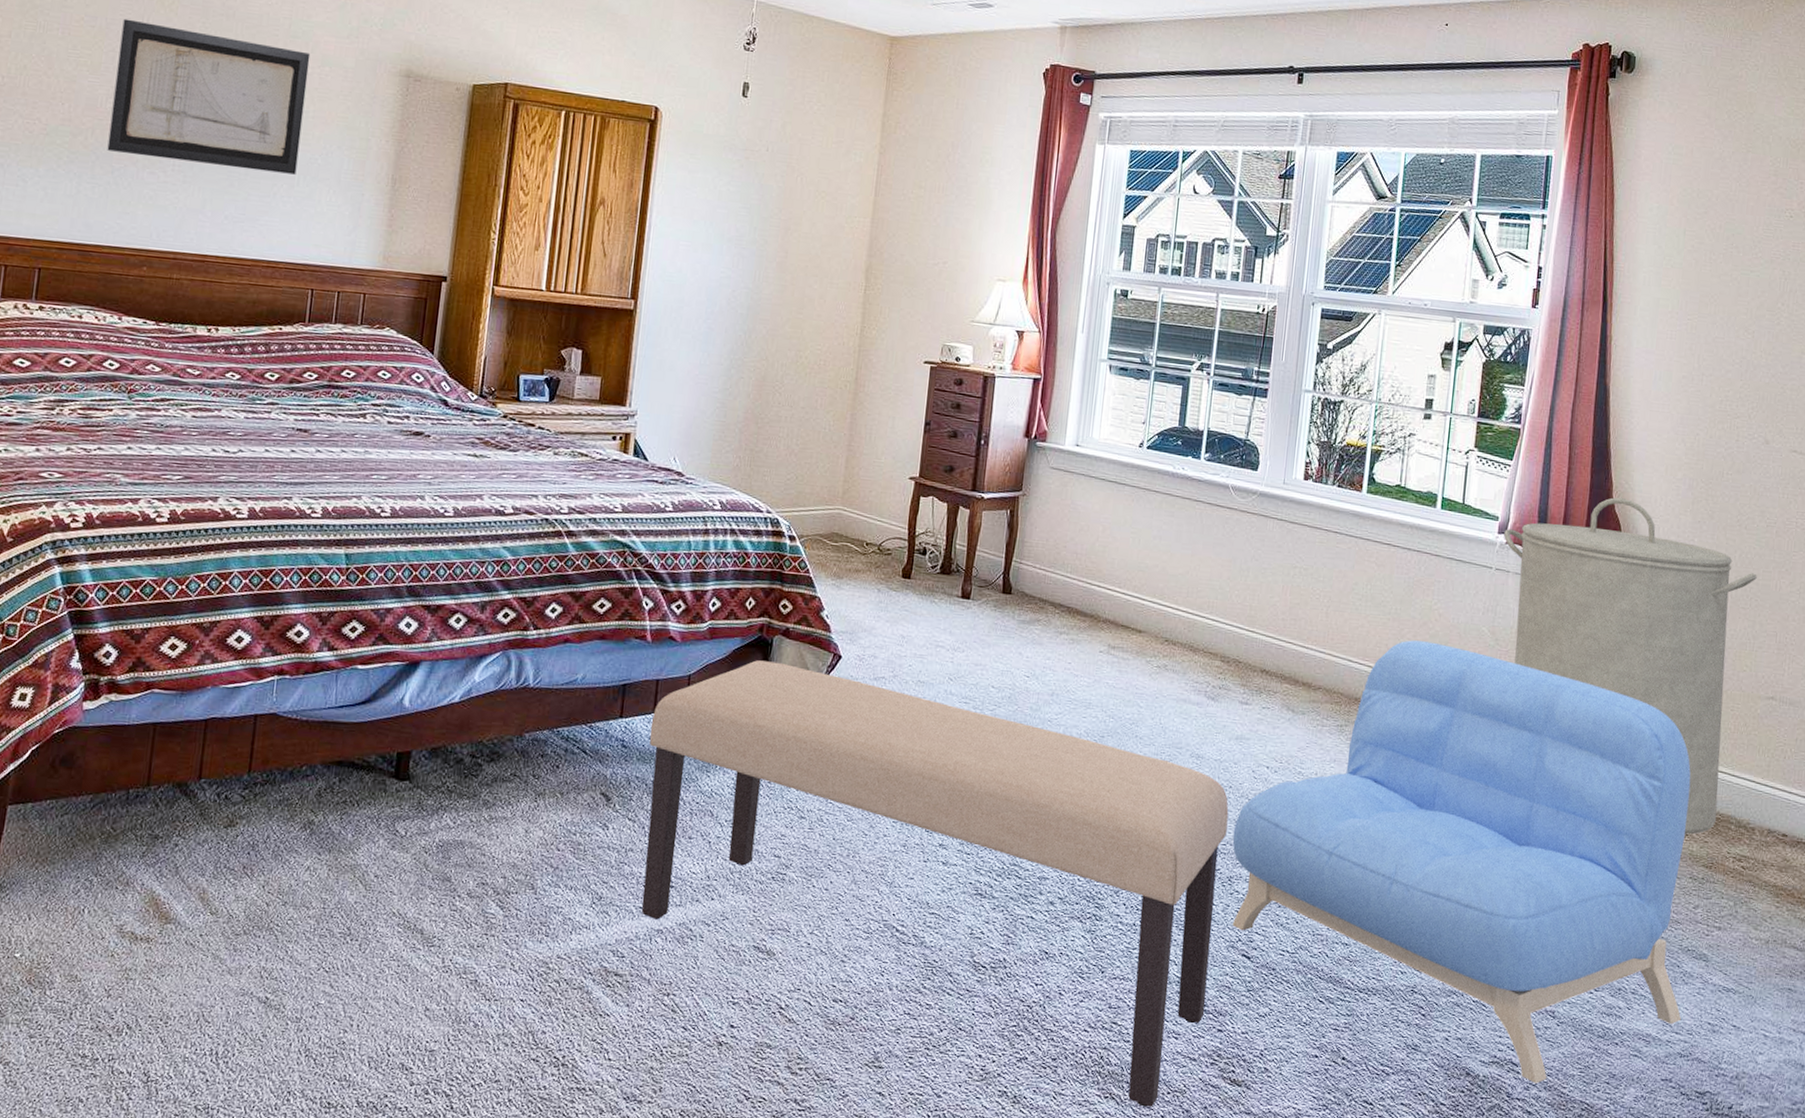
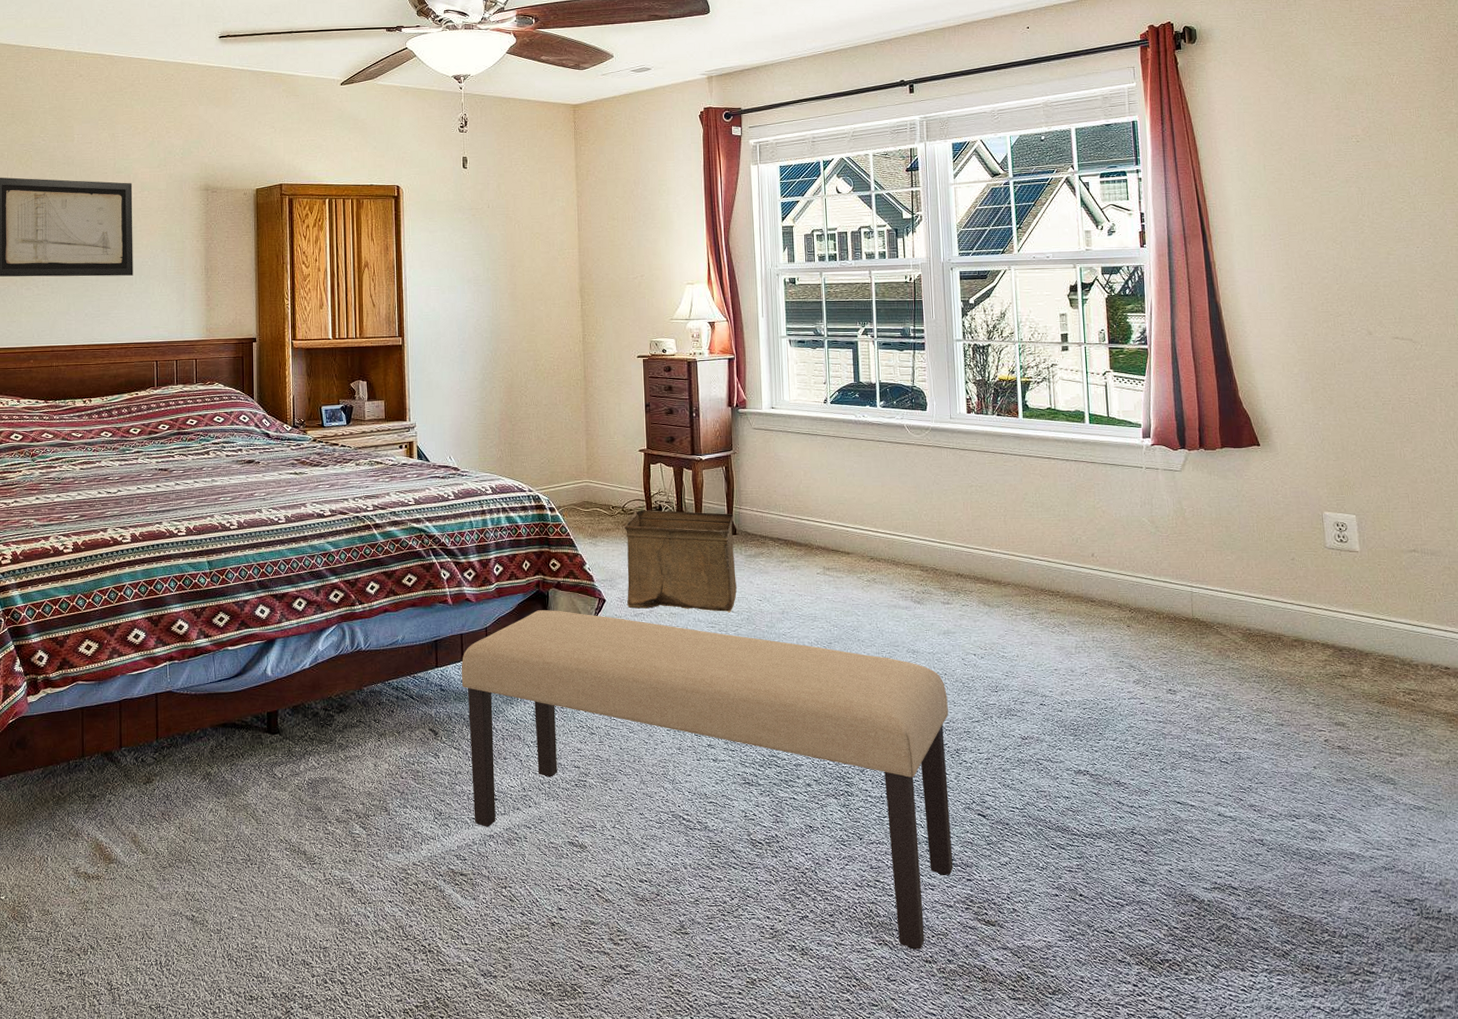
storage bin: none [867,551,1011,688] -> present [624,510,737,613]
armchair: present [1232,640,1691,1084] -> none [954,535,1381,903]
laundry hamper: present [1504,497,1757,835] -> none [1148,396,1382,676]

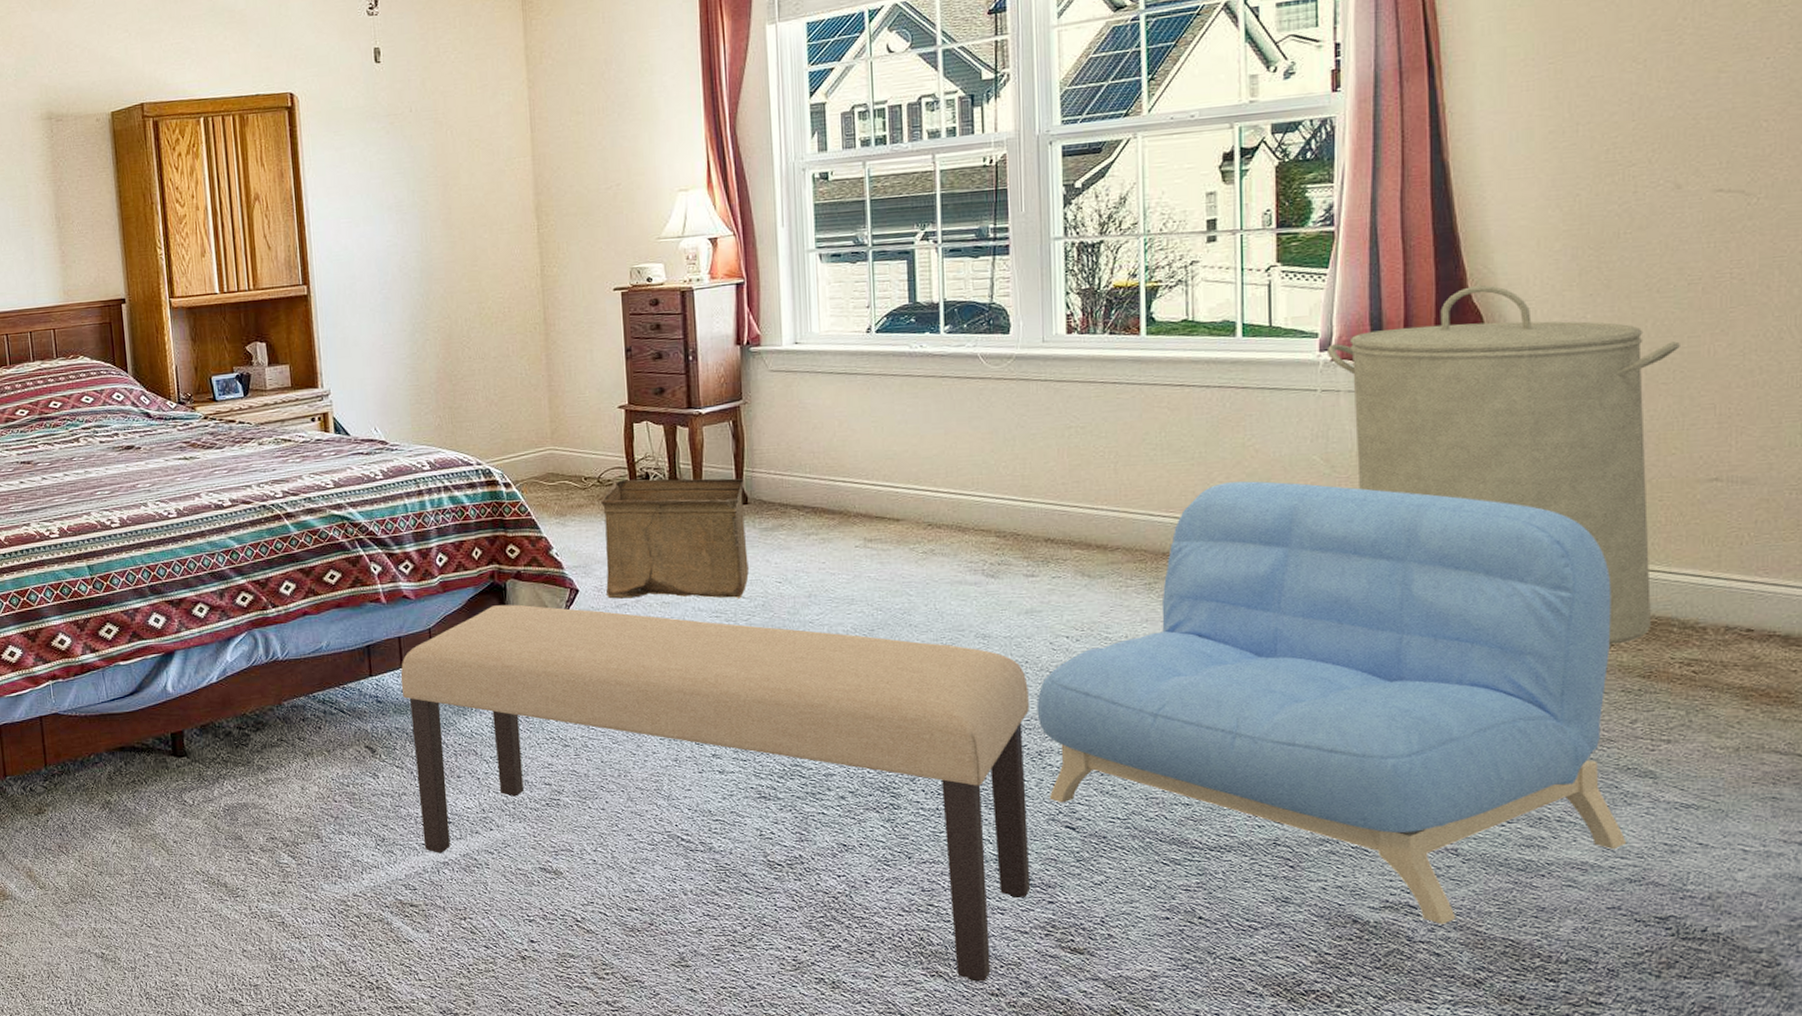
armchair: none [954,535,1381,903] -> present [1036,481,1627,924]
laundry hamper: none [1148,396,1382,676] -> present [1328,285,1680,645]

